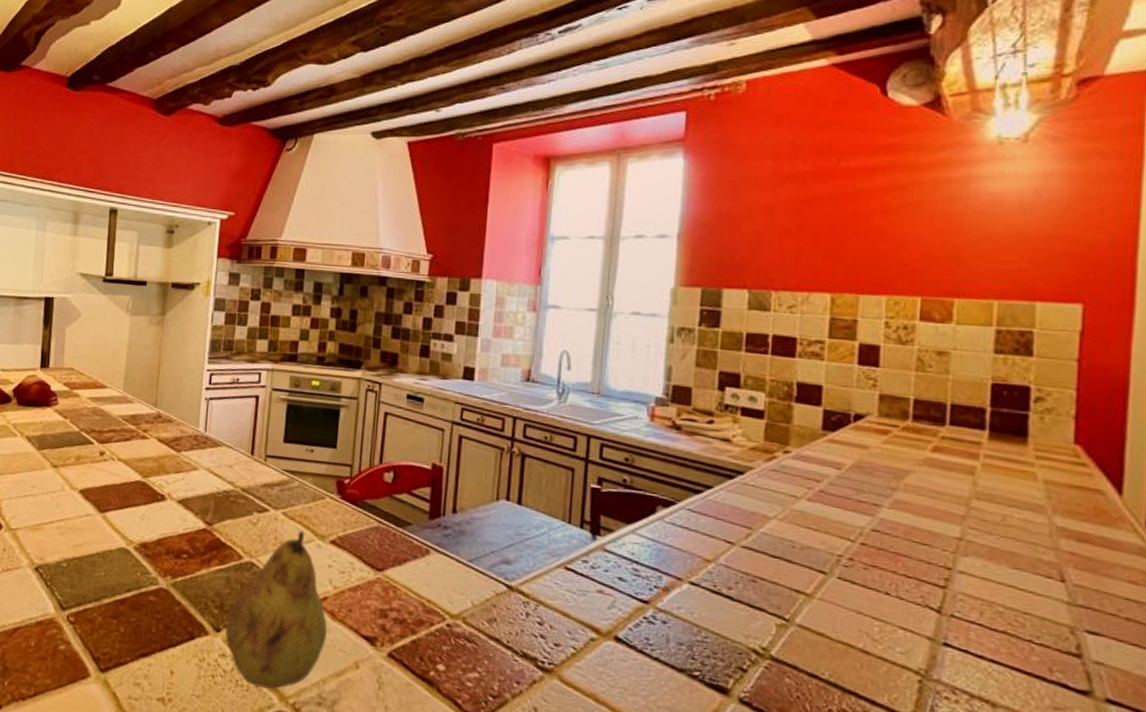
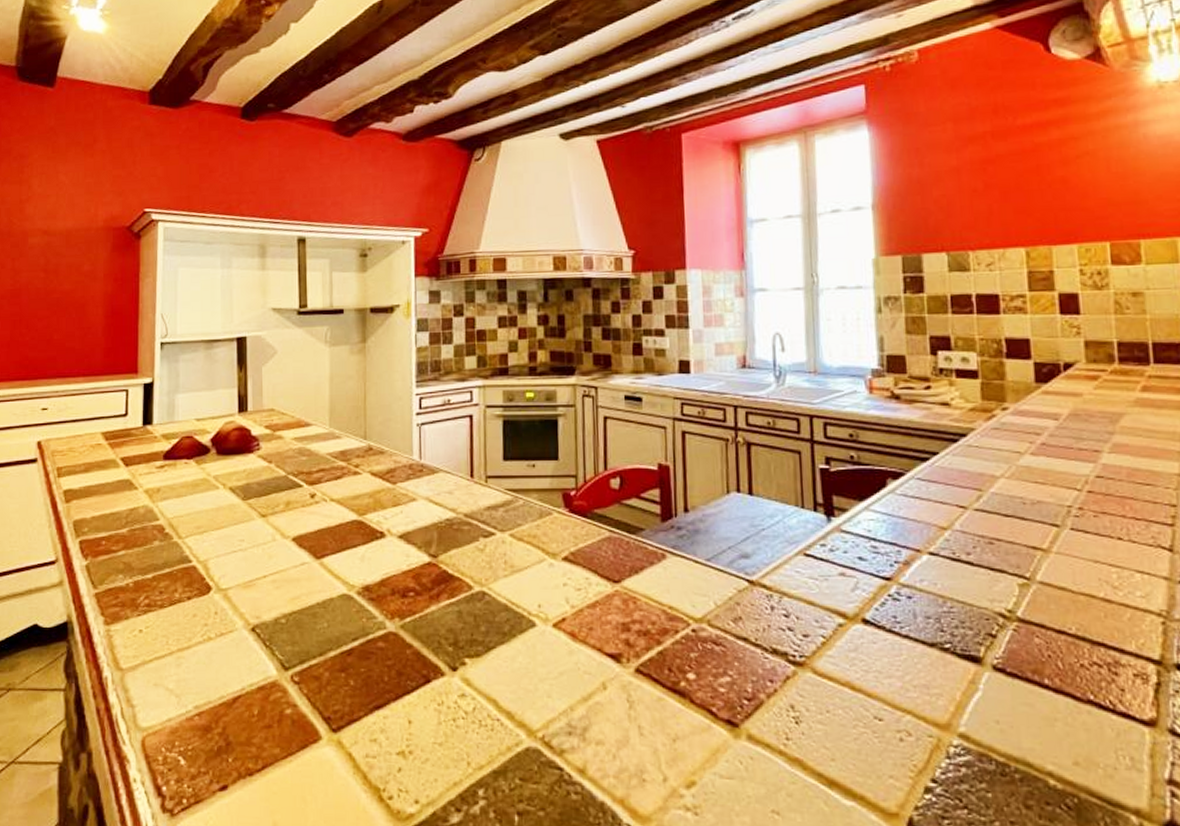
fruit: present [225,530,328,689] -> none [463,551,570,725]

